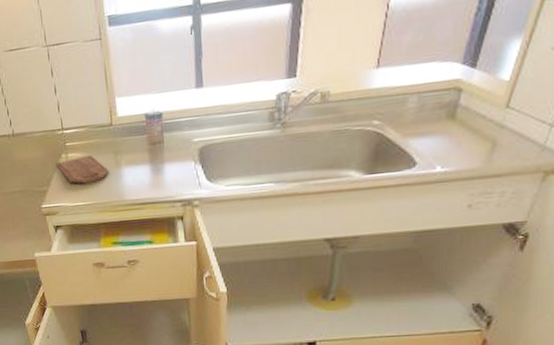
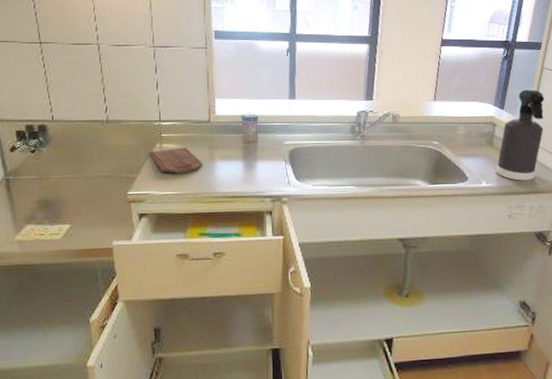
spray bottle: none [455,32,541,162] -> present [495,89,545,181]

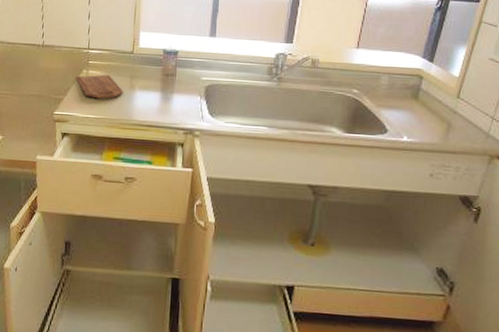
spray bottle: present [495,89,545,181] -> none [419,43,481,140]

